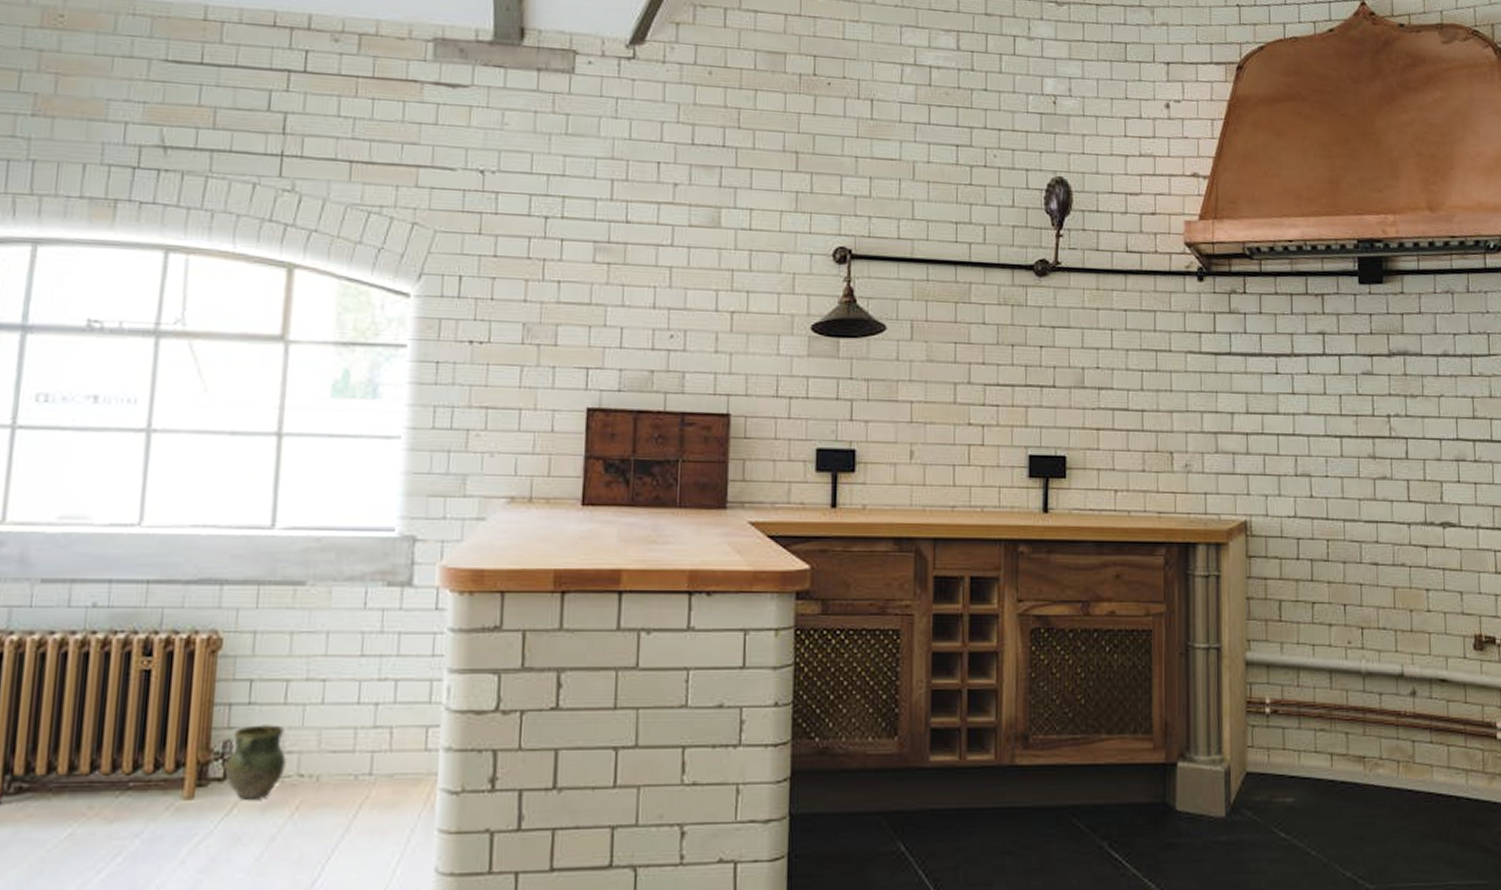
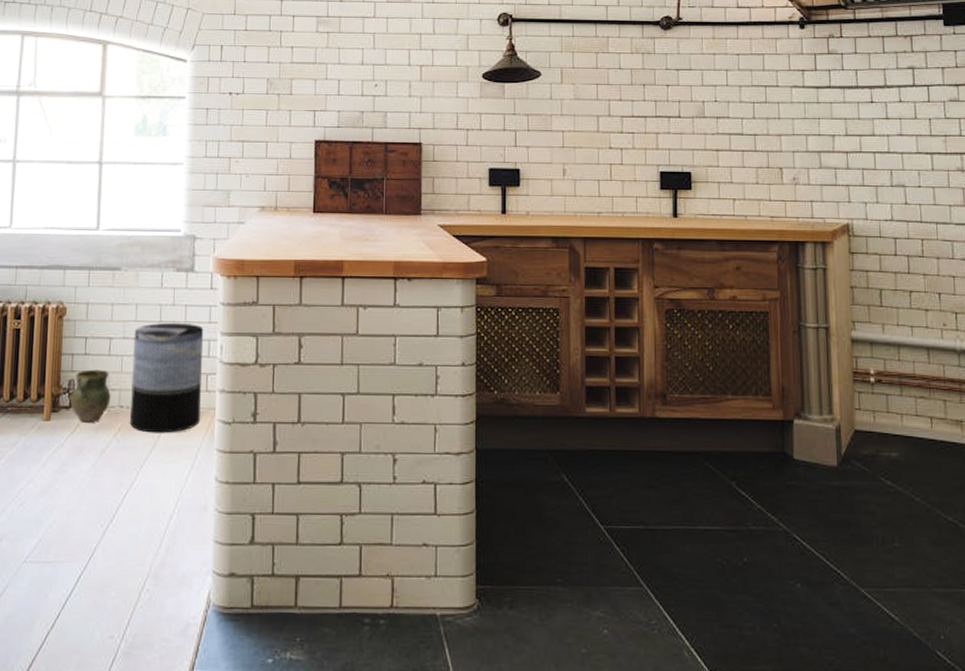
trash can: none [313,656,425,811] -> present [130,322,204,433]

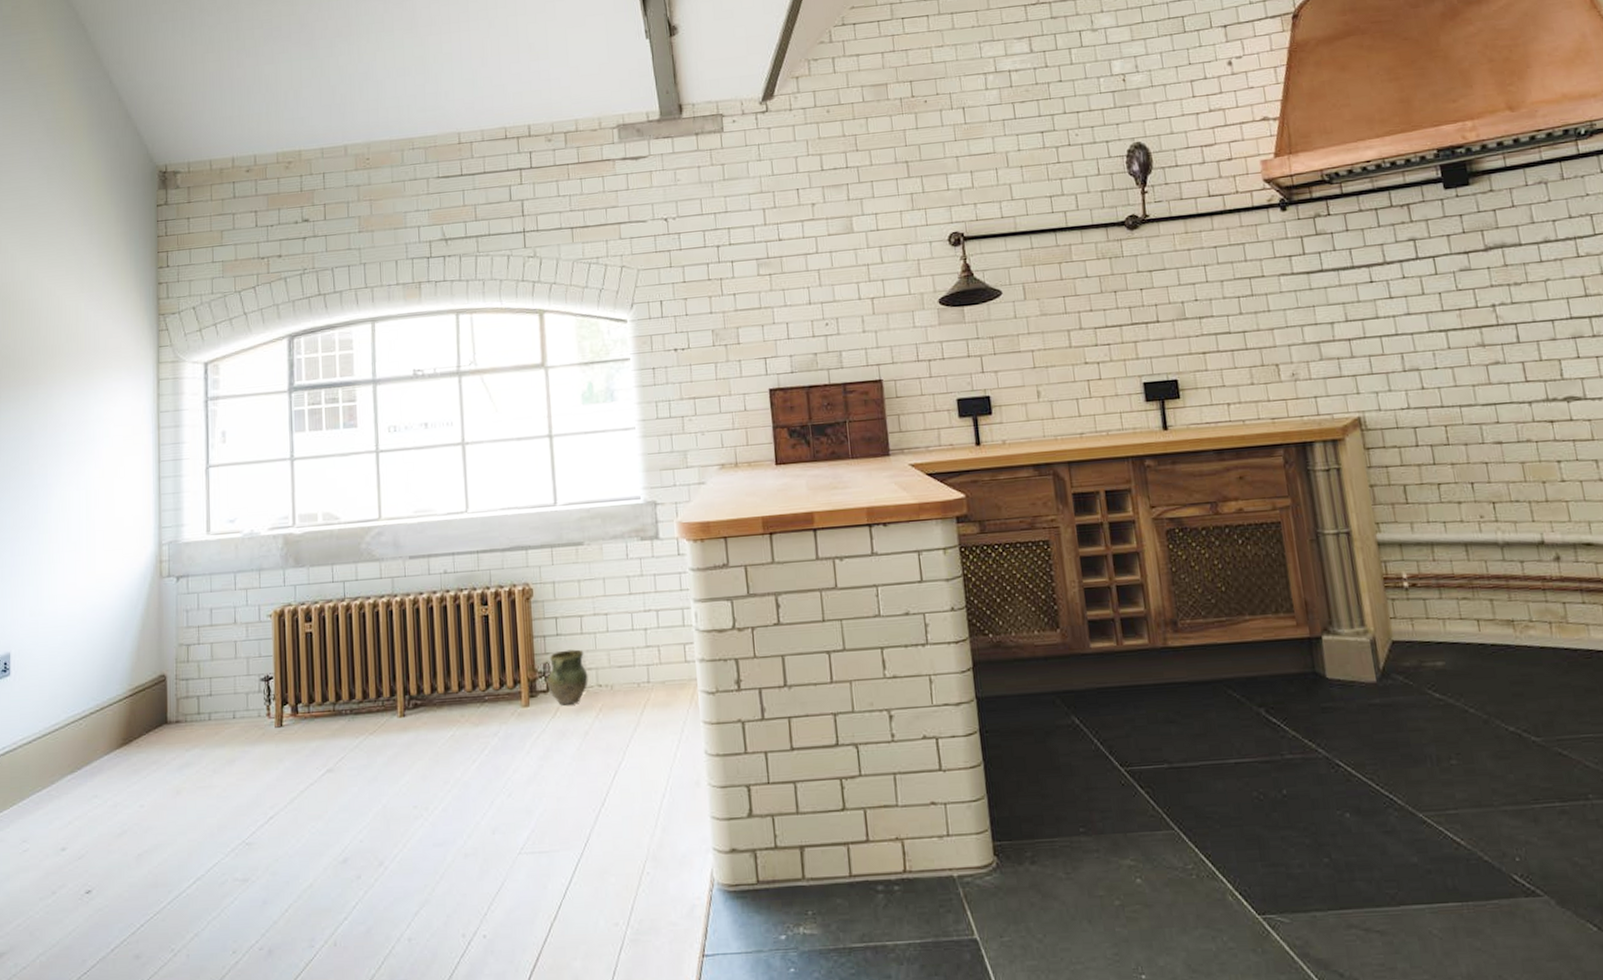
trash can: present [130,322,204,433] -> none [604,593,682,711]

